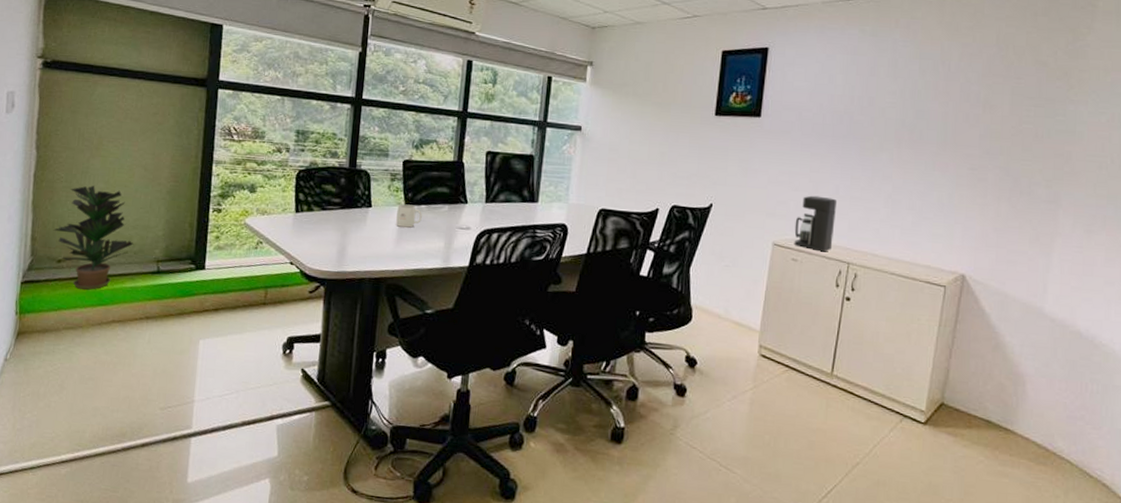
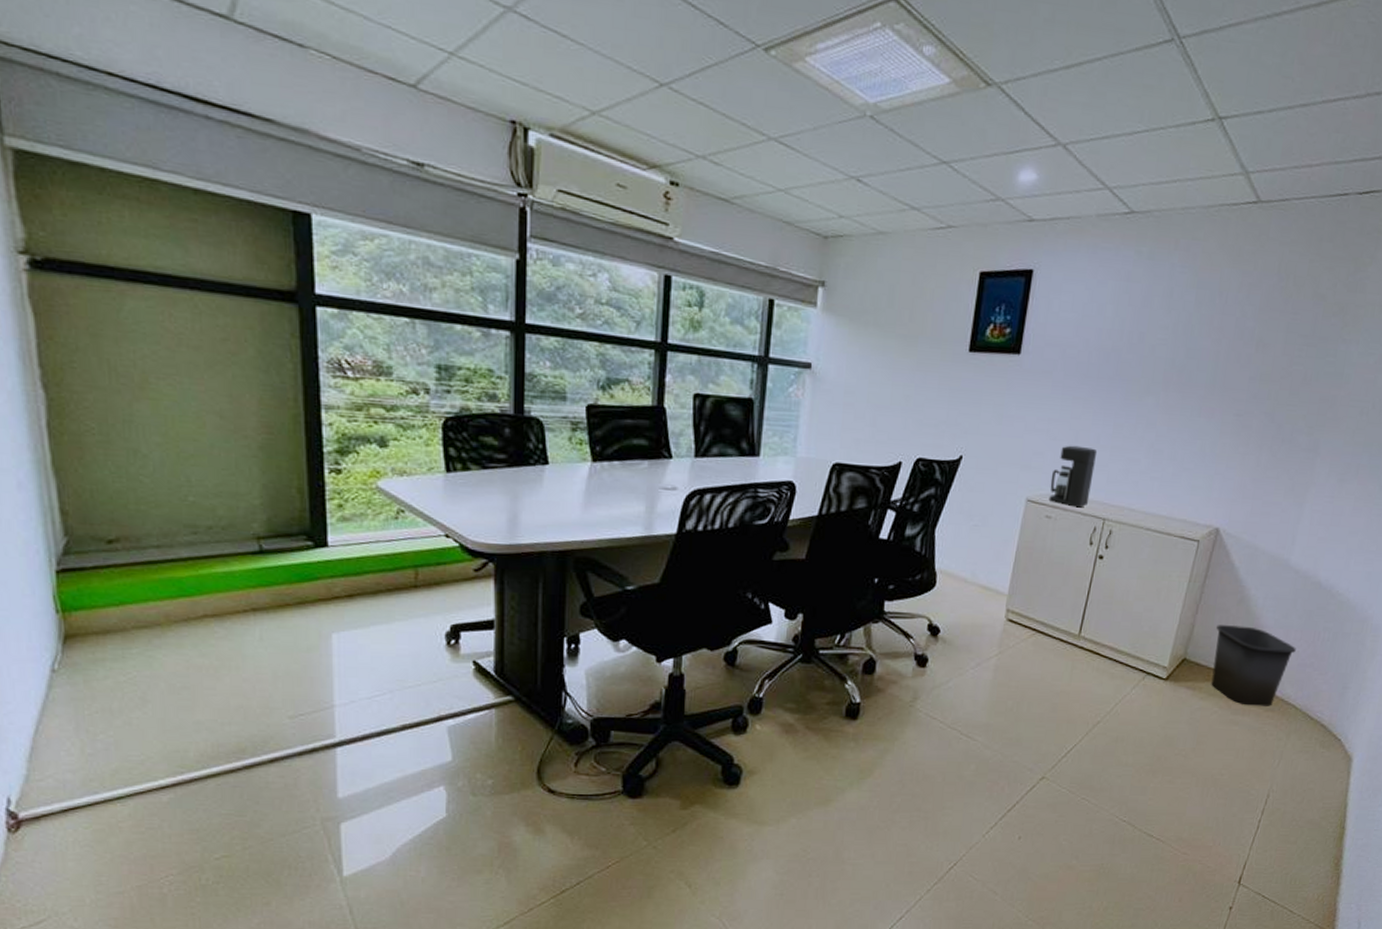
potted plant: present [53,186,134,290] -> none [92,440,220,578]
mug: present [396,204,422,228] -> none [582,460,615,489]
waste bin: none [973,370,1063,460] -> present [1211,625,1296,706]

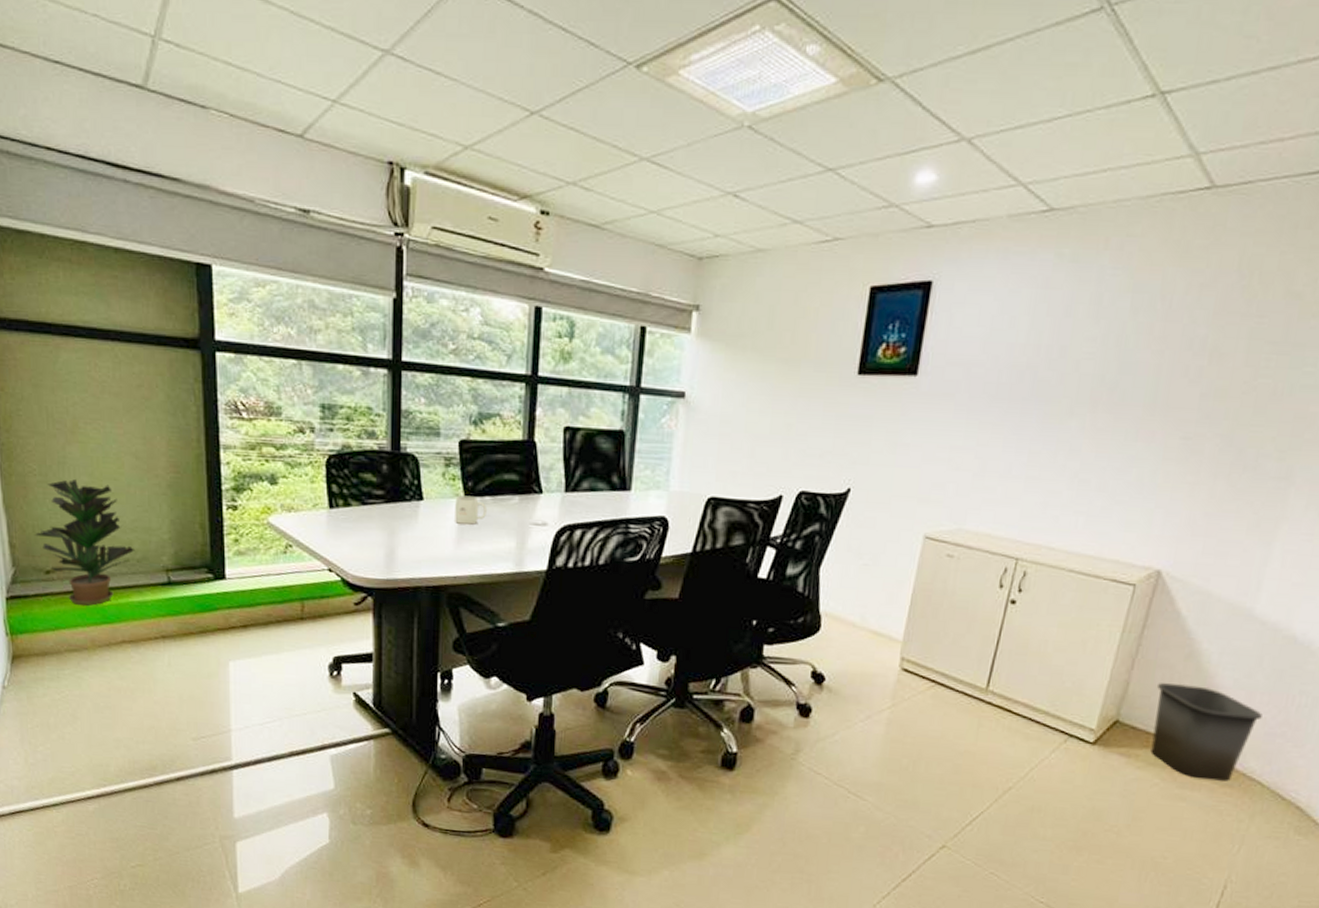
potted plant: none [92,440,220,578] -> present [34,479,136,606]
mug: none [582,460,615,489] -> present [455,495,486,525]
coffee maker: present [1048,445,1098,508] -> none [950,475,1009,546]

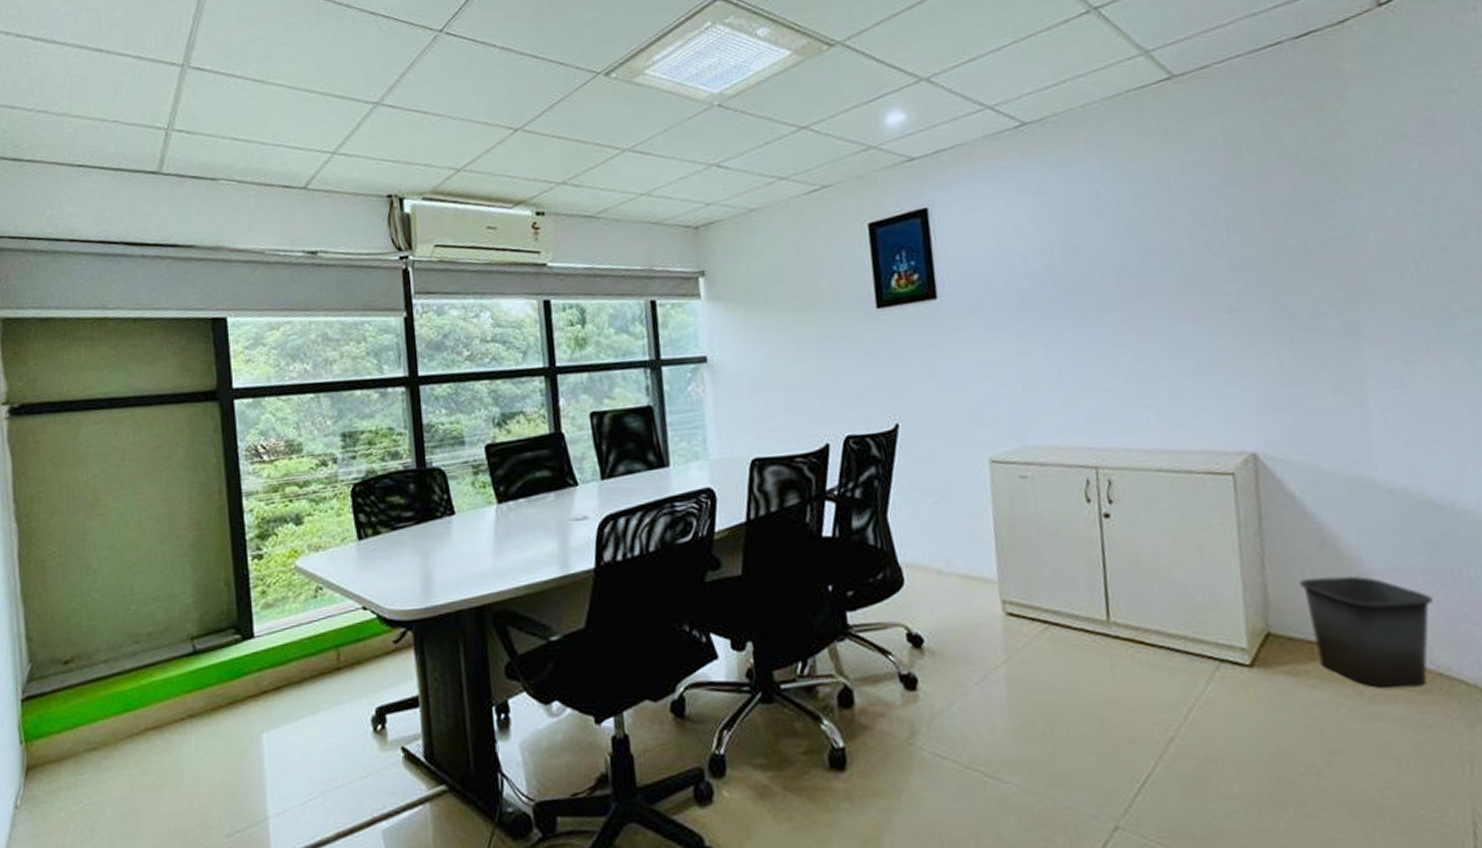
potted plant: present [34,479,136,606] -> none [52,555,158,695]
mug: present [455,495,486,525] -> none [488,501,523,533]

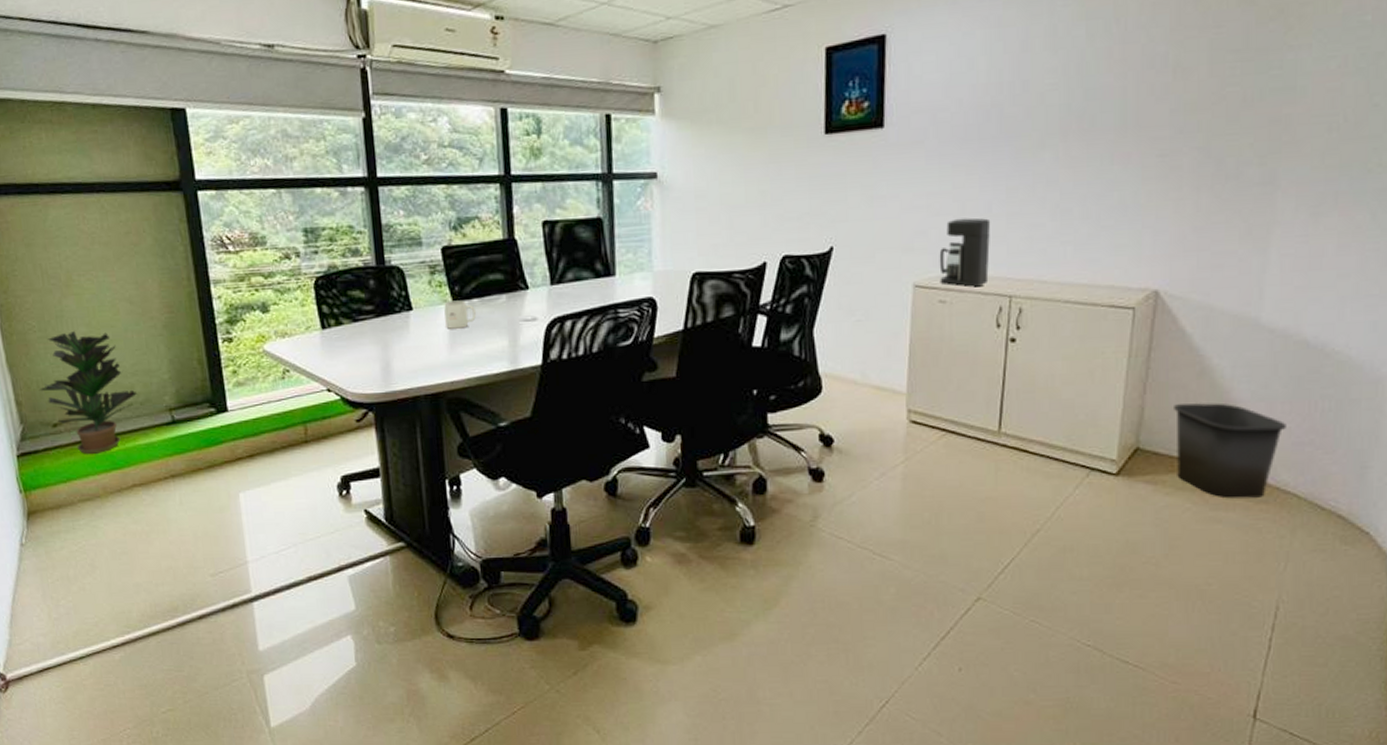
potted plant: none [52,555,158,695] -> present [39,331,138,454]
mug: none [488,501,523,533] -> present [444,300,476,329]
coffee maker: none [1012,385,1070,461] -> present [939,217,991,288]

